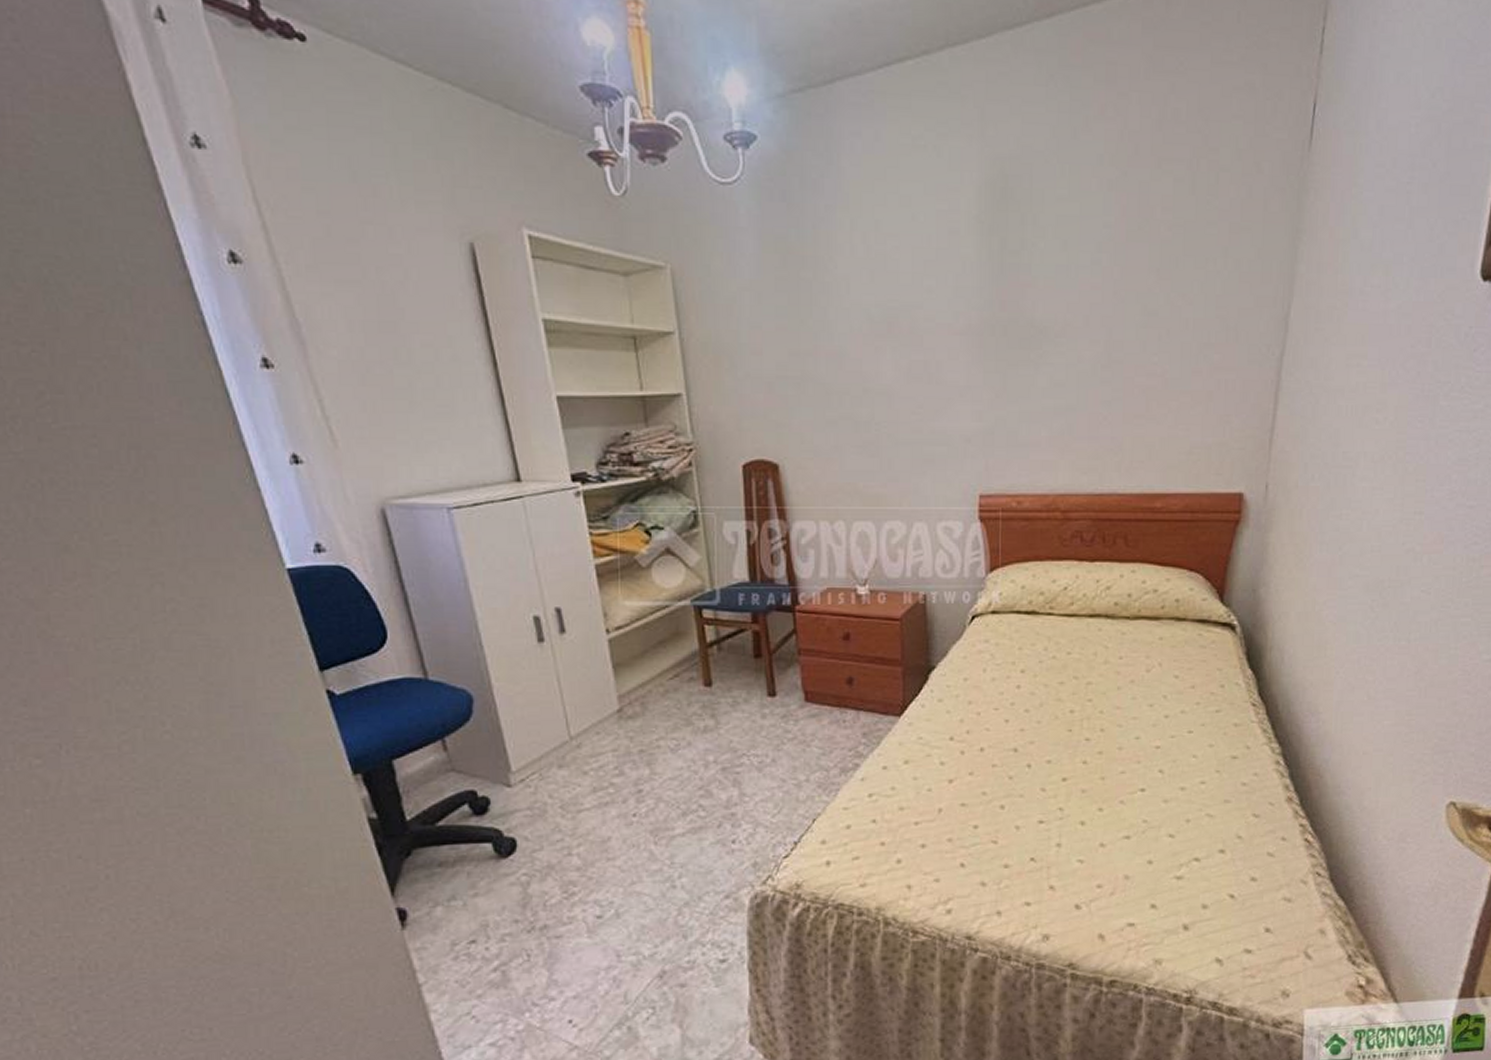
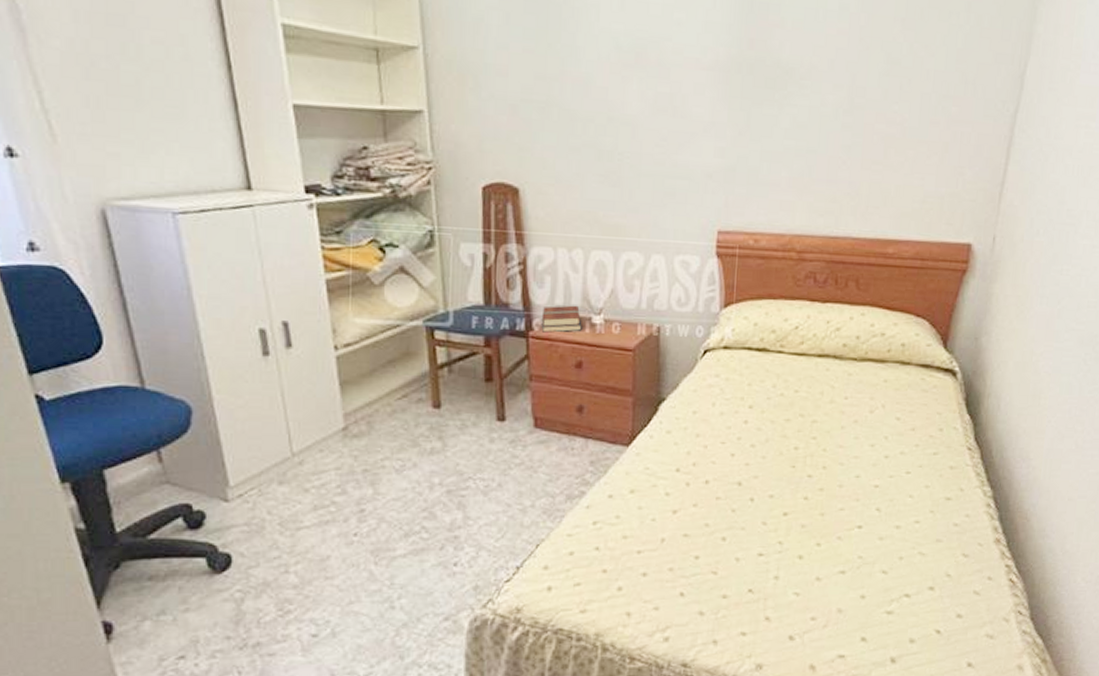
books: none [807,577,848,606] -> present [541,305,582,333]

